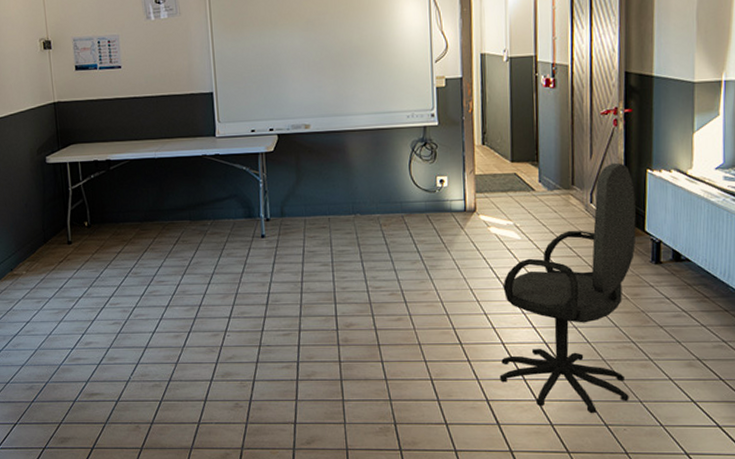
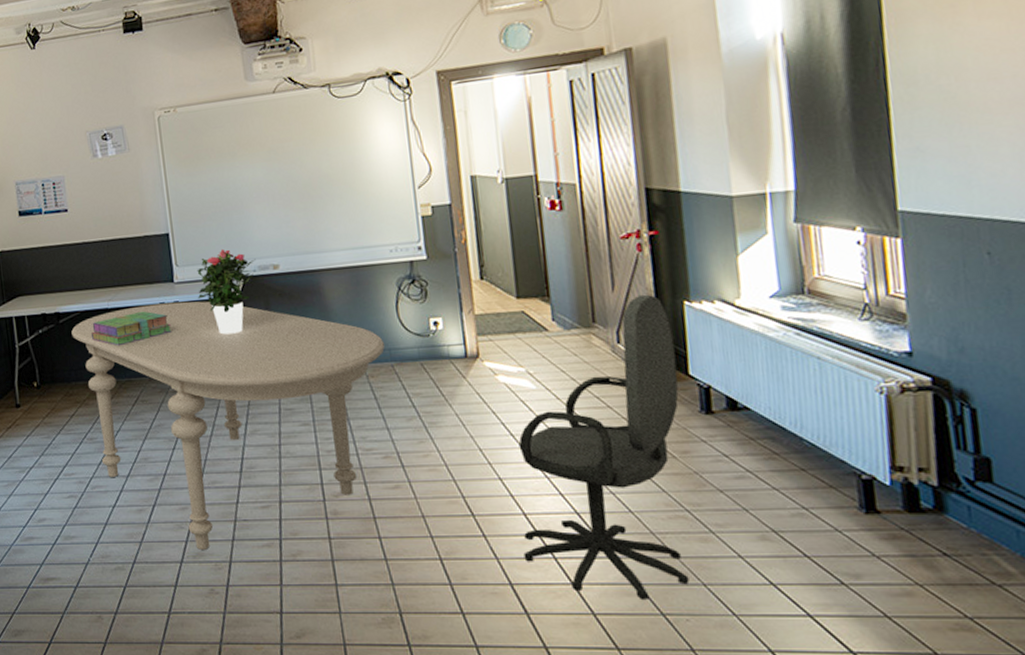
dining table: none [121,154,398,370] -> present [71,301,385,550]
stack of books: none [138,161,212,192] -> present [90,311,172,346]
potted flower: none [236,108,290,185] -> present [197,248,256,335]

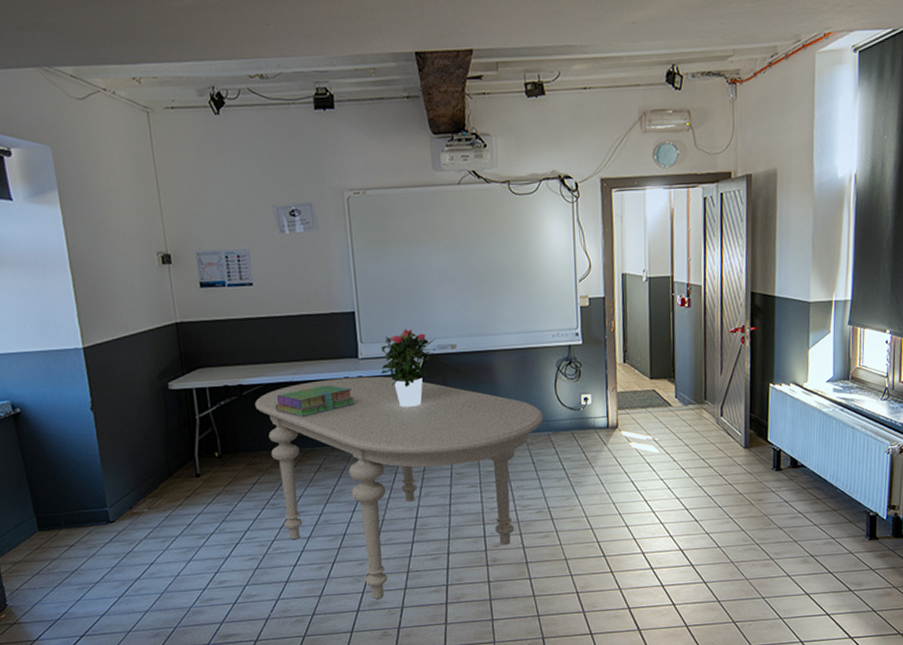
office chair: present [518,294,689,601] -> none [640,377,760,613]

